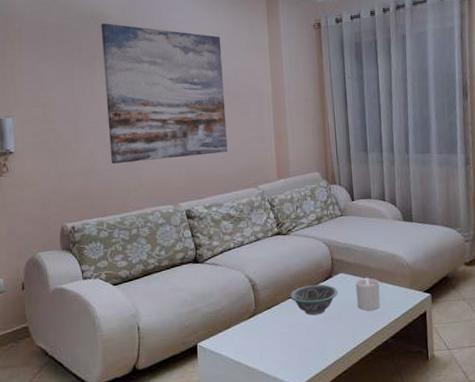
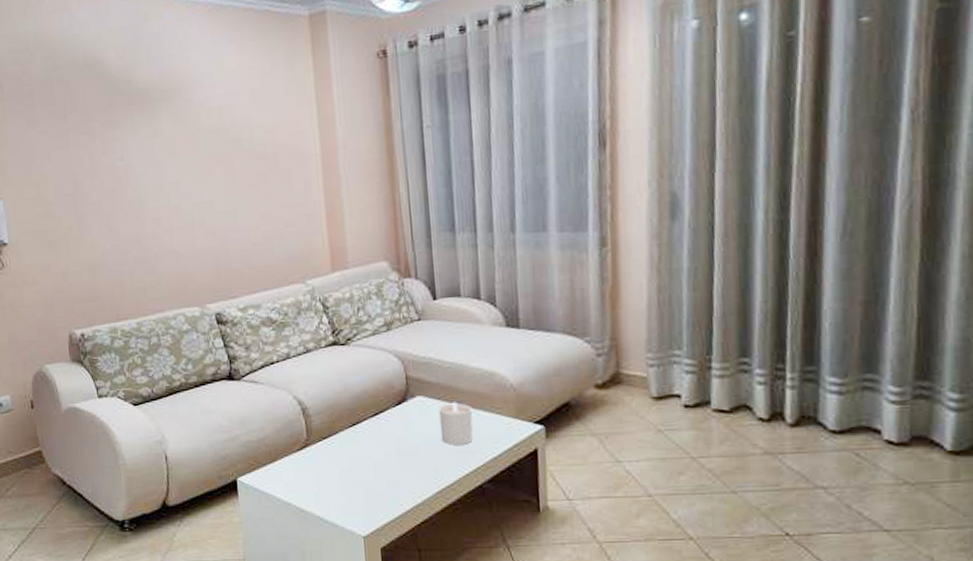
wall art: present [101,23,228,164] -> none [97,70,265,256]
bowl: present [290,284,338,316] -> none [351,409,415,449]

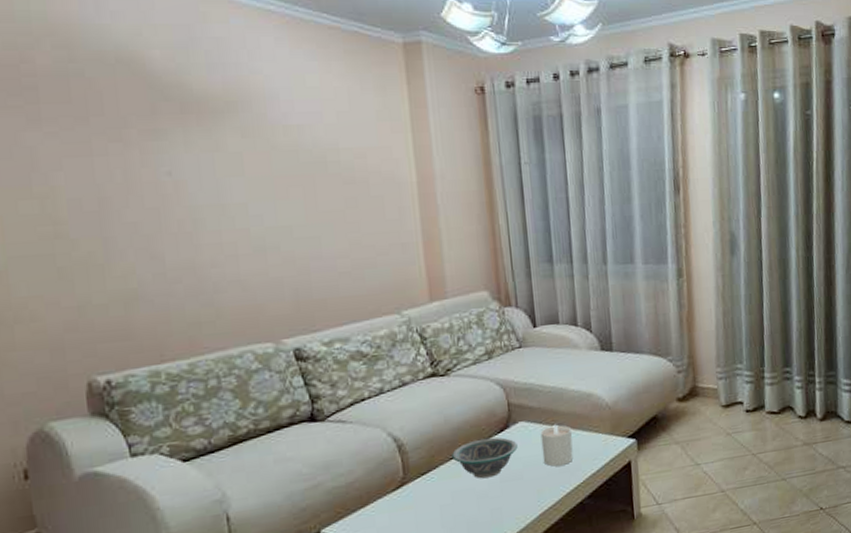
bowl: none [351,409,415,449] -> present [452,437,518,479]

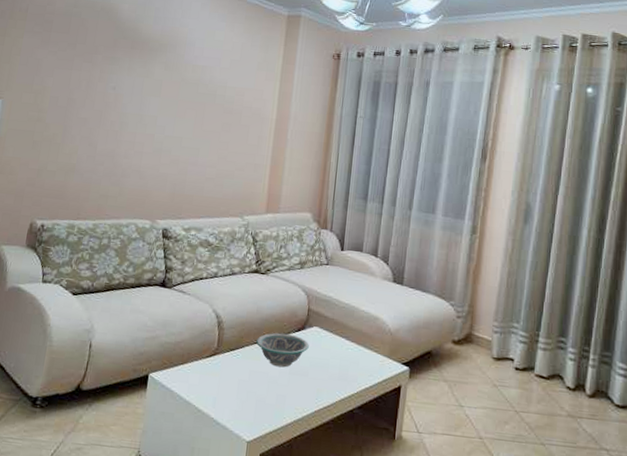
candle: present [540,424,574,467] -> none [327,336,356,374]

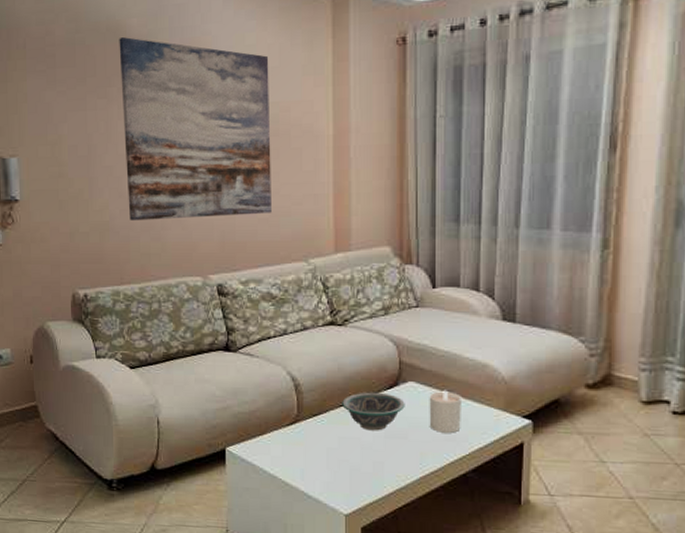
wall art: none [94,17,232,175] -> present [119,37,272,221]
candle: none [327,336,356,374] -> present [429,390,463,433]

